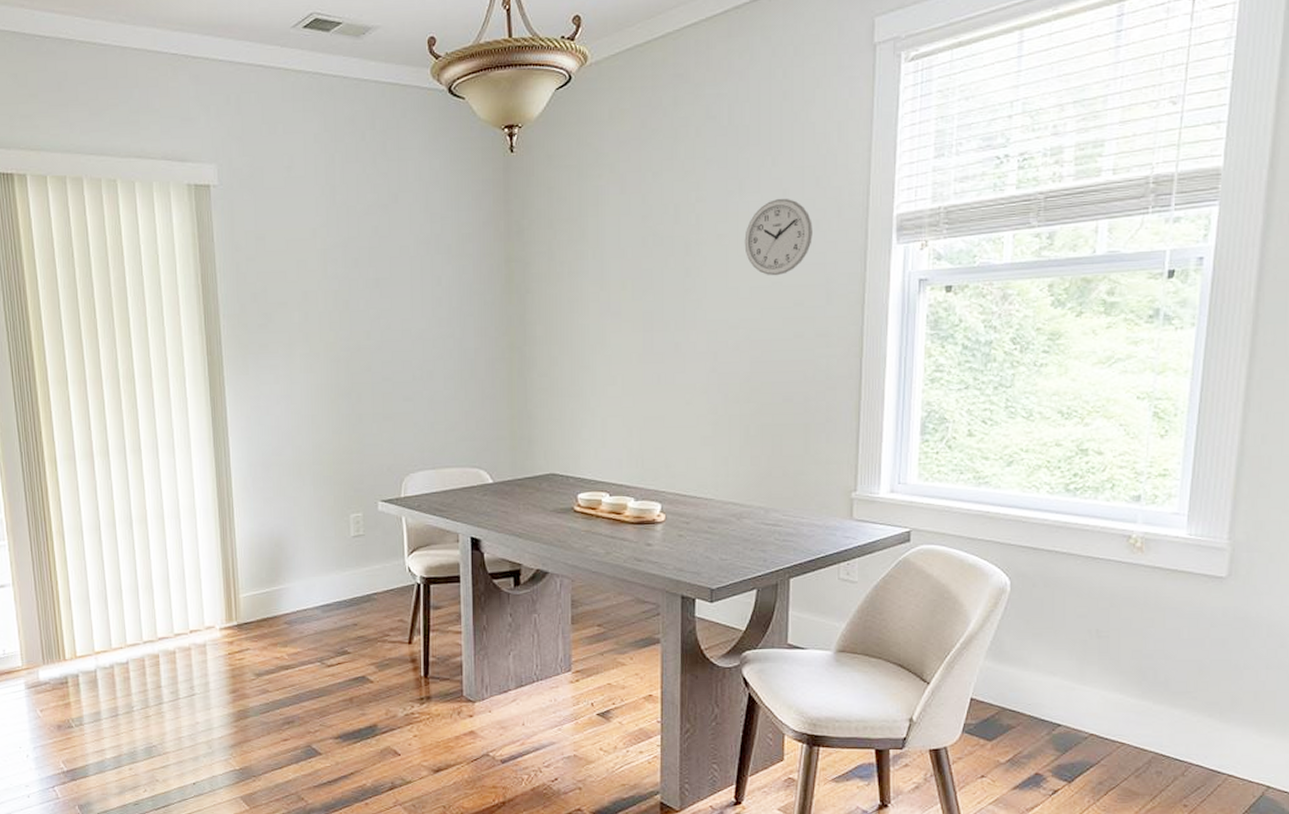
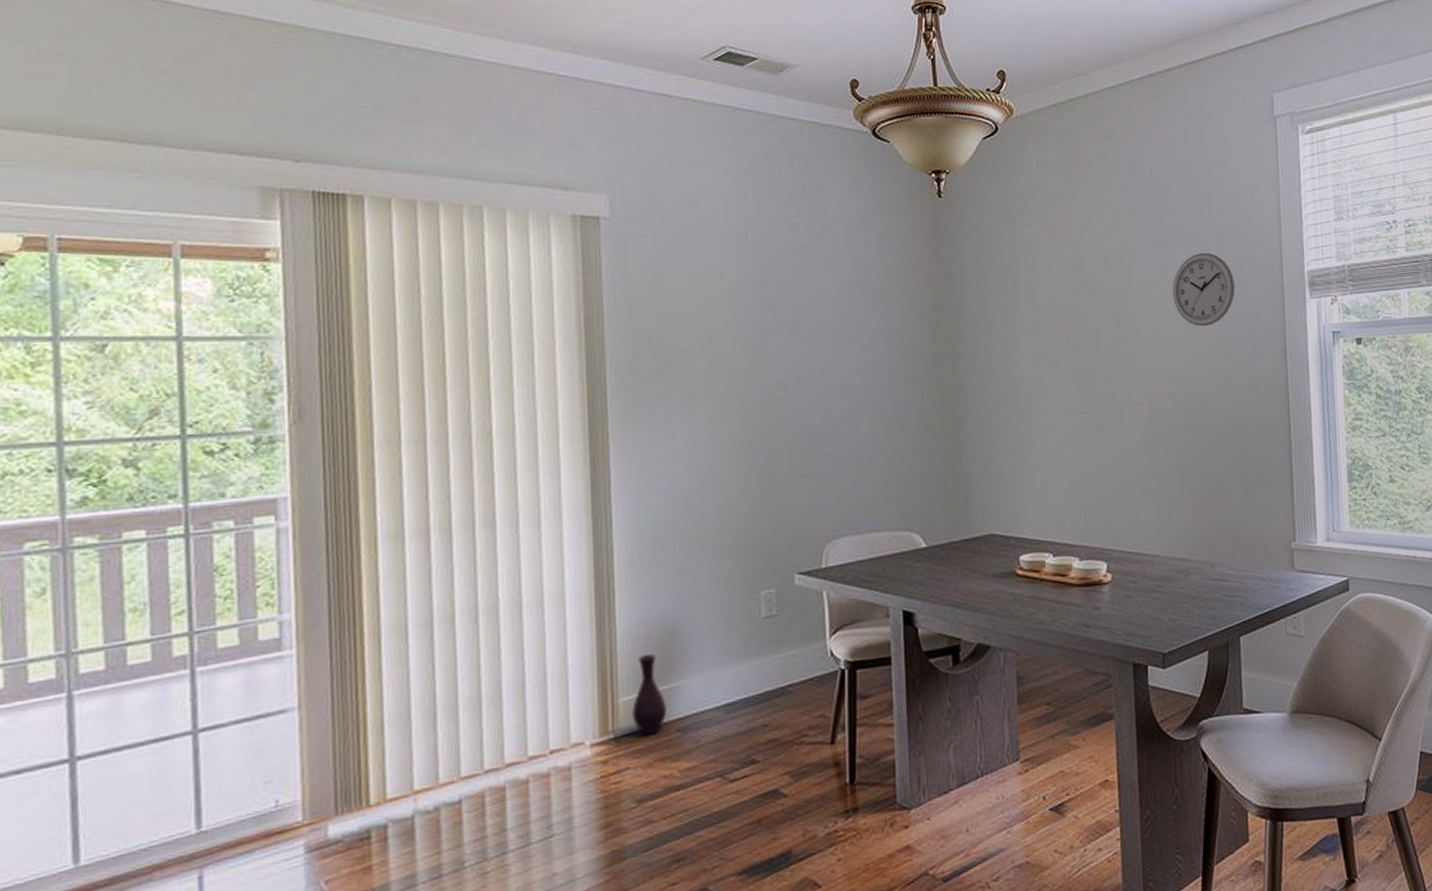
vase: none [250,561,276,625] -> present [632,654,666,736]

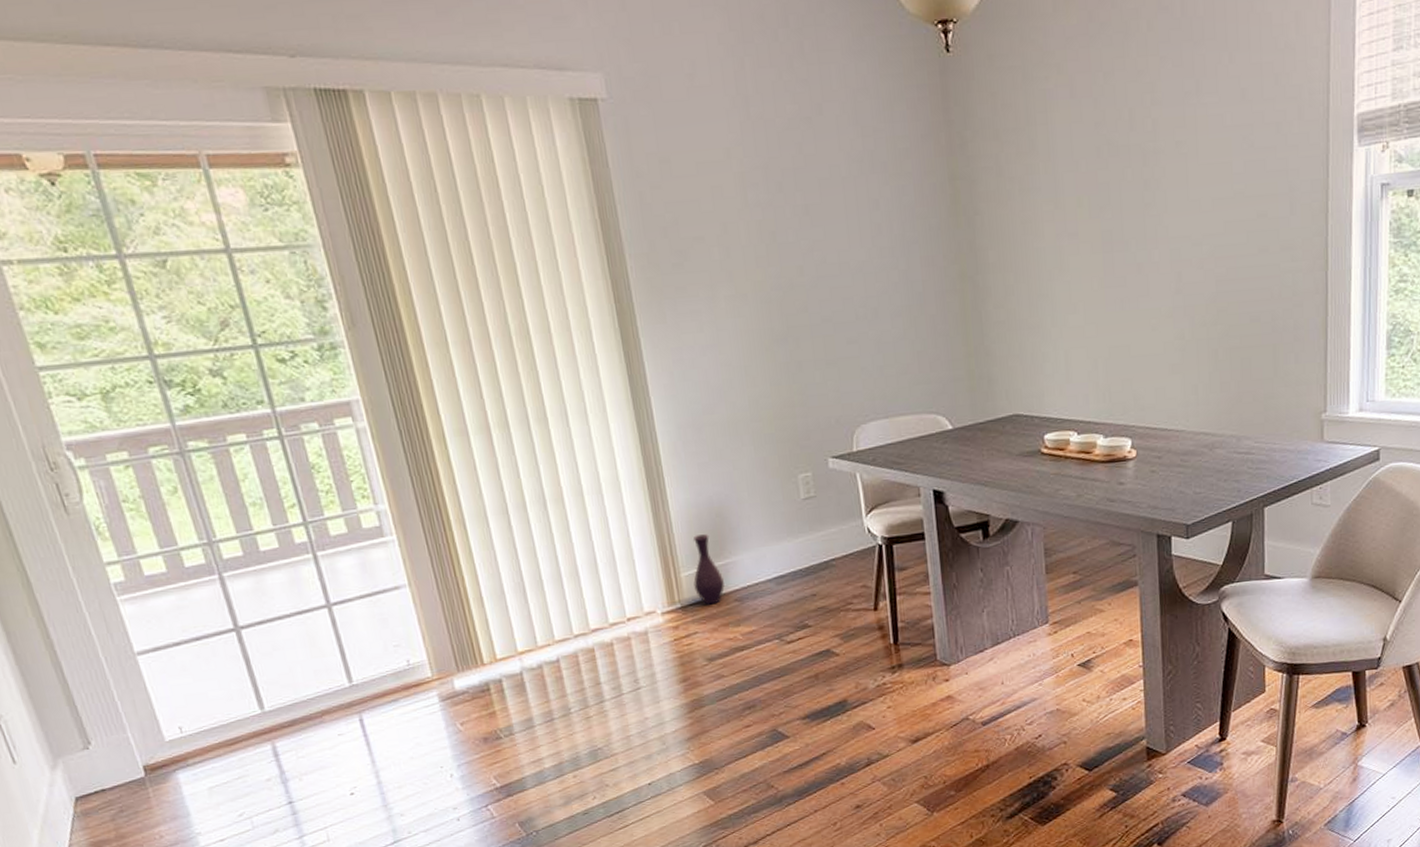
wall clock: present [1172,253,1235,327] -> none [1204,99,1274,186]

